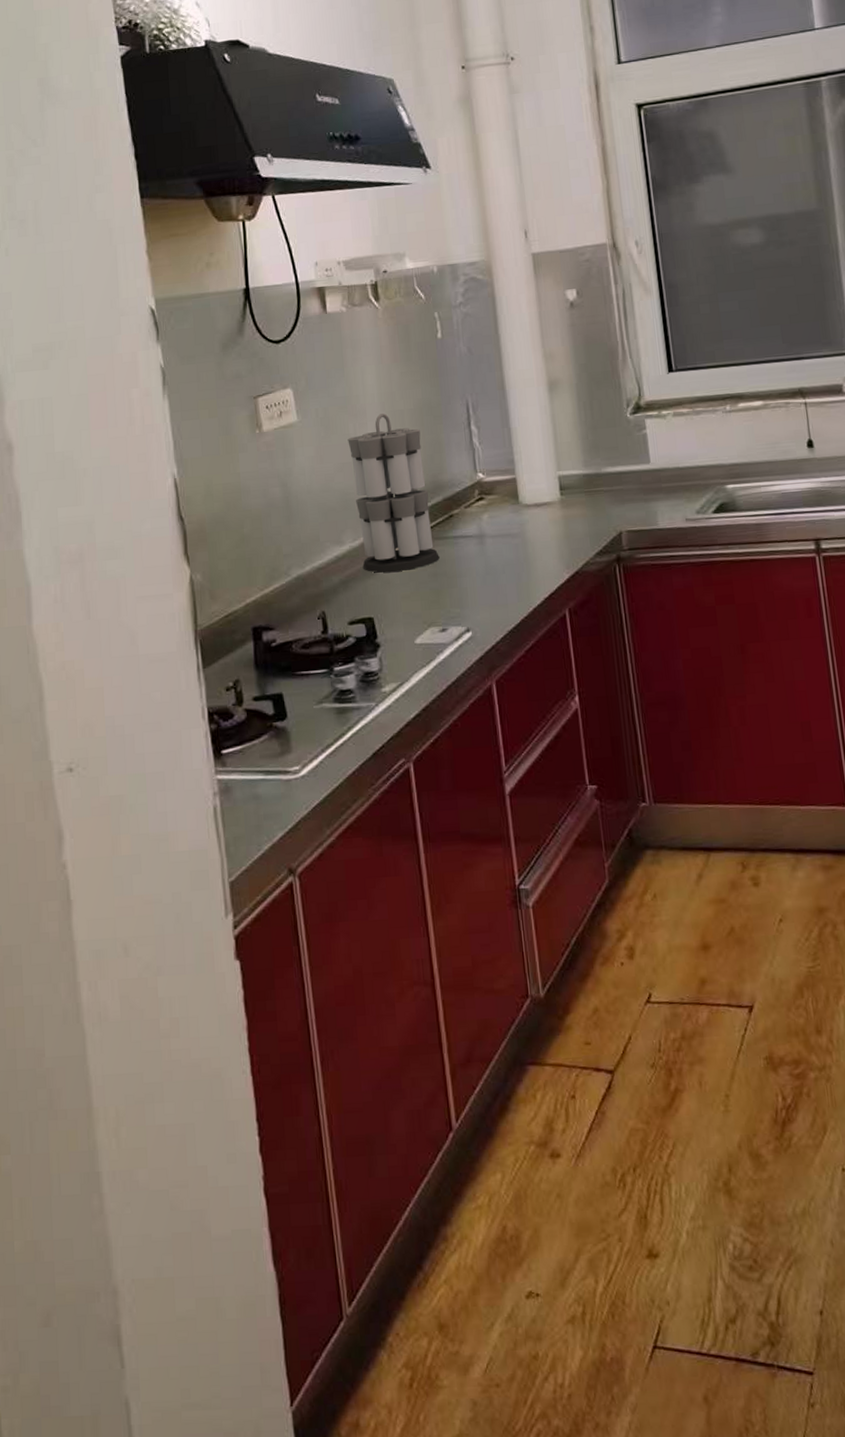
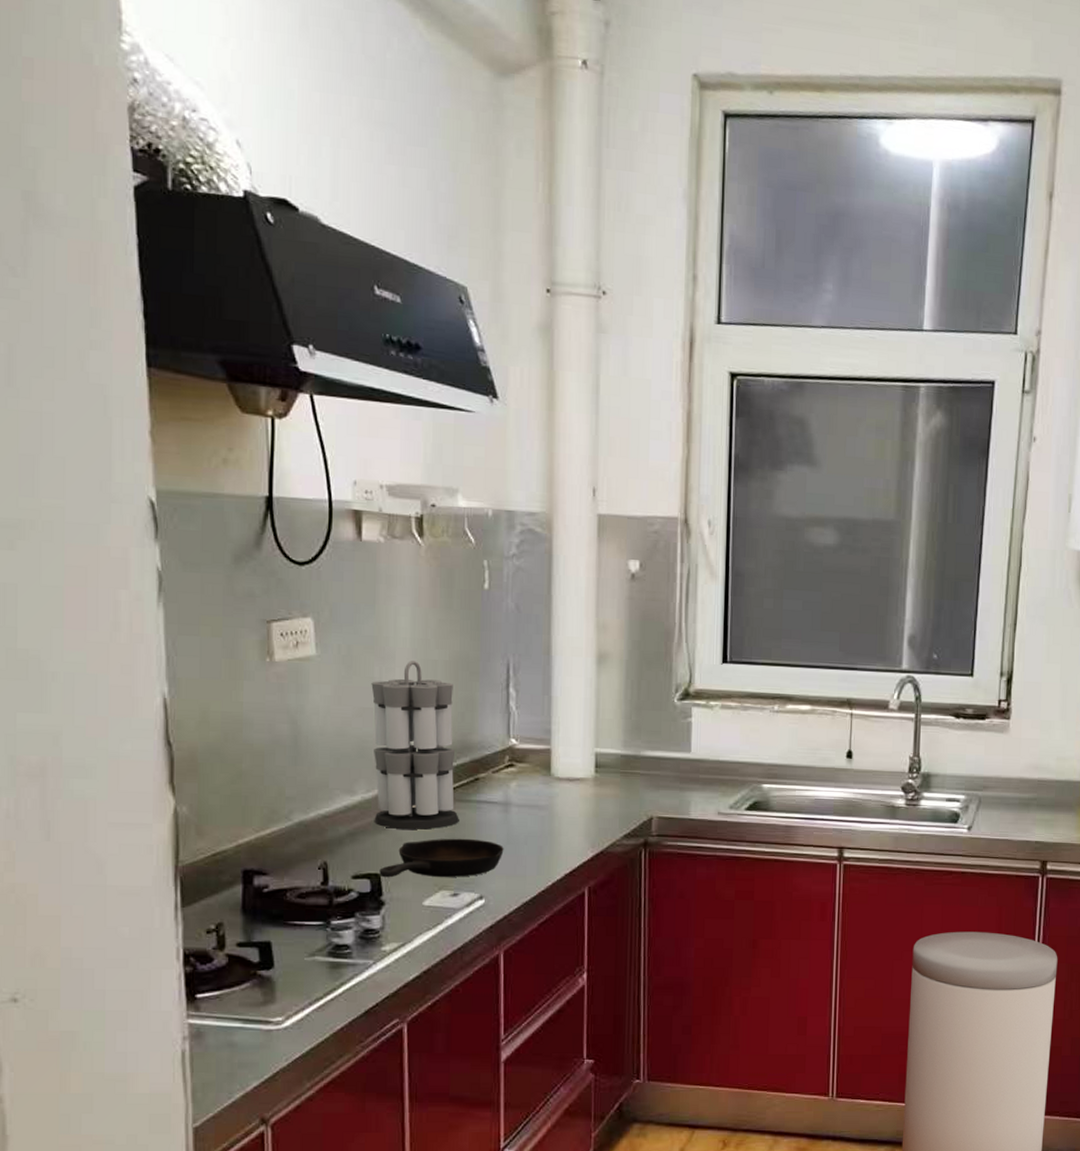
frying pan: none [372,573,484,621] -> present [379,838,504,878]

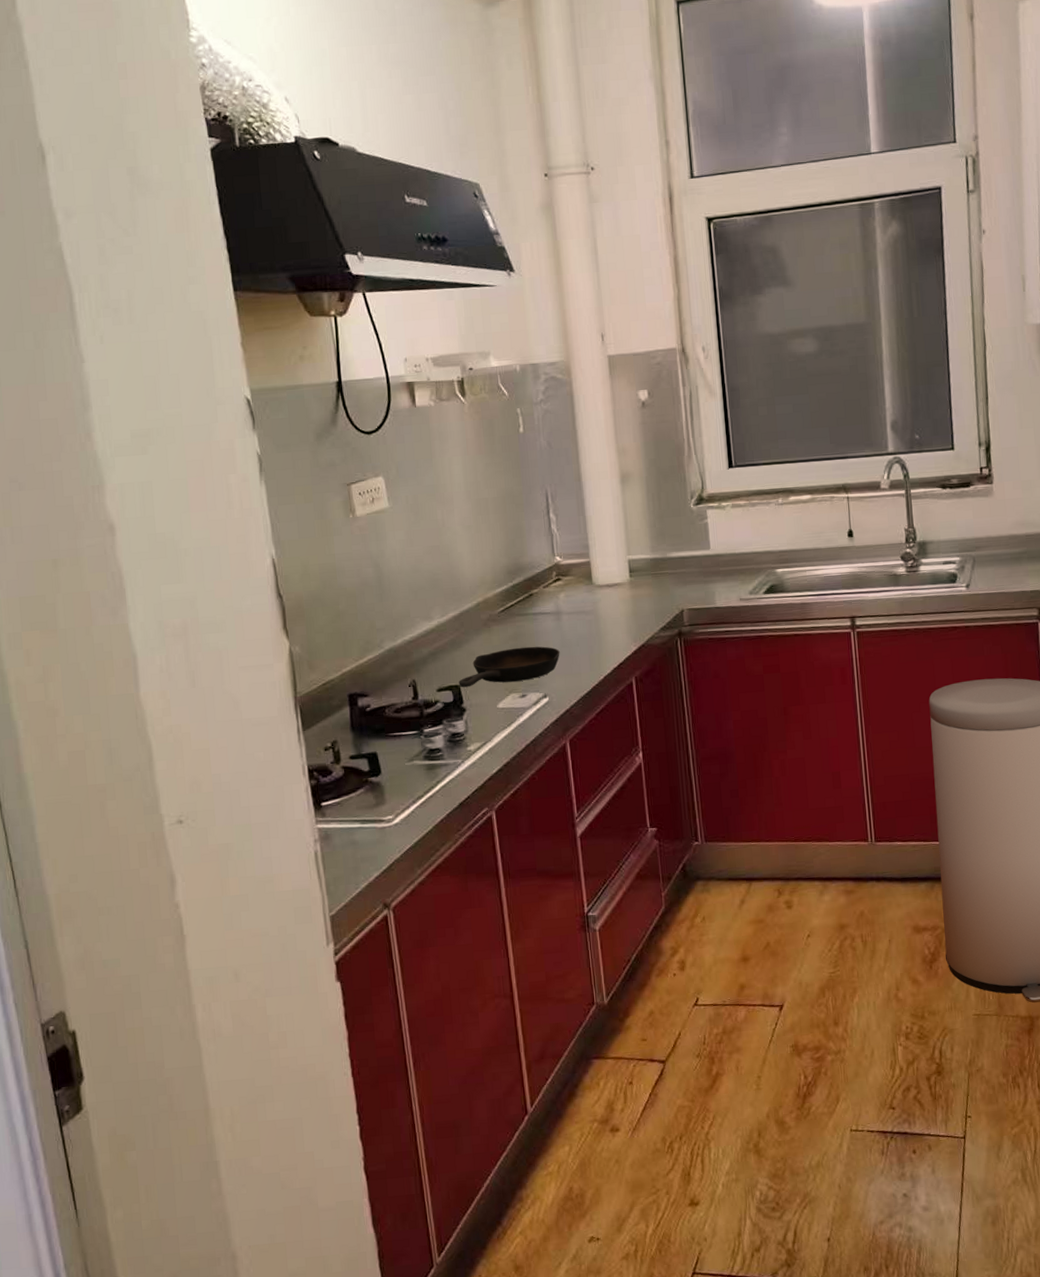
spice rack: present [371,661,459,830] -> none [436,501,520,646]

